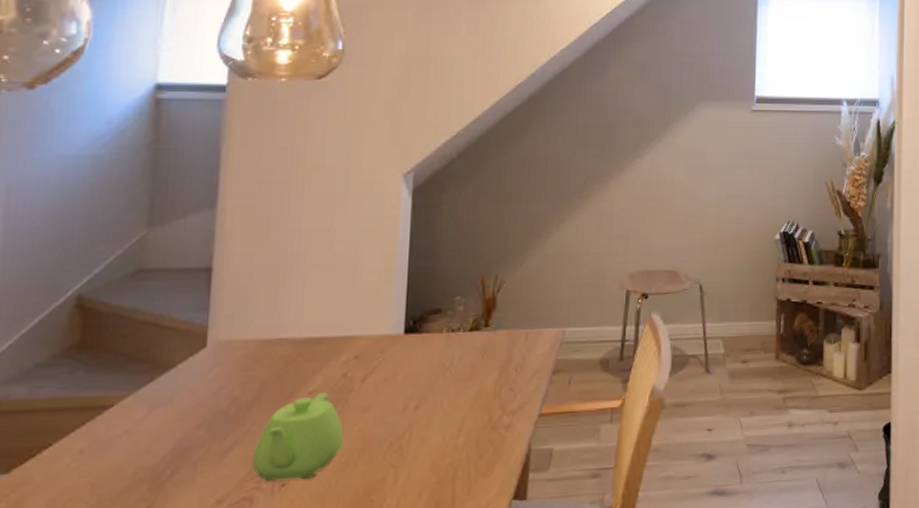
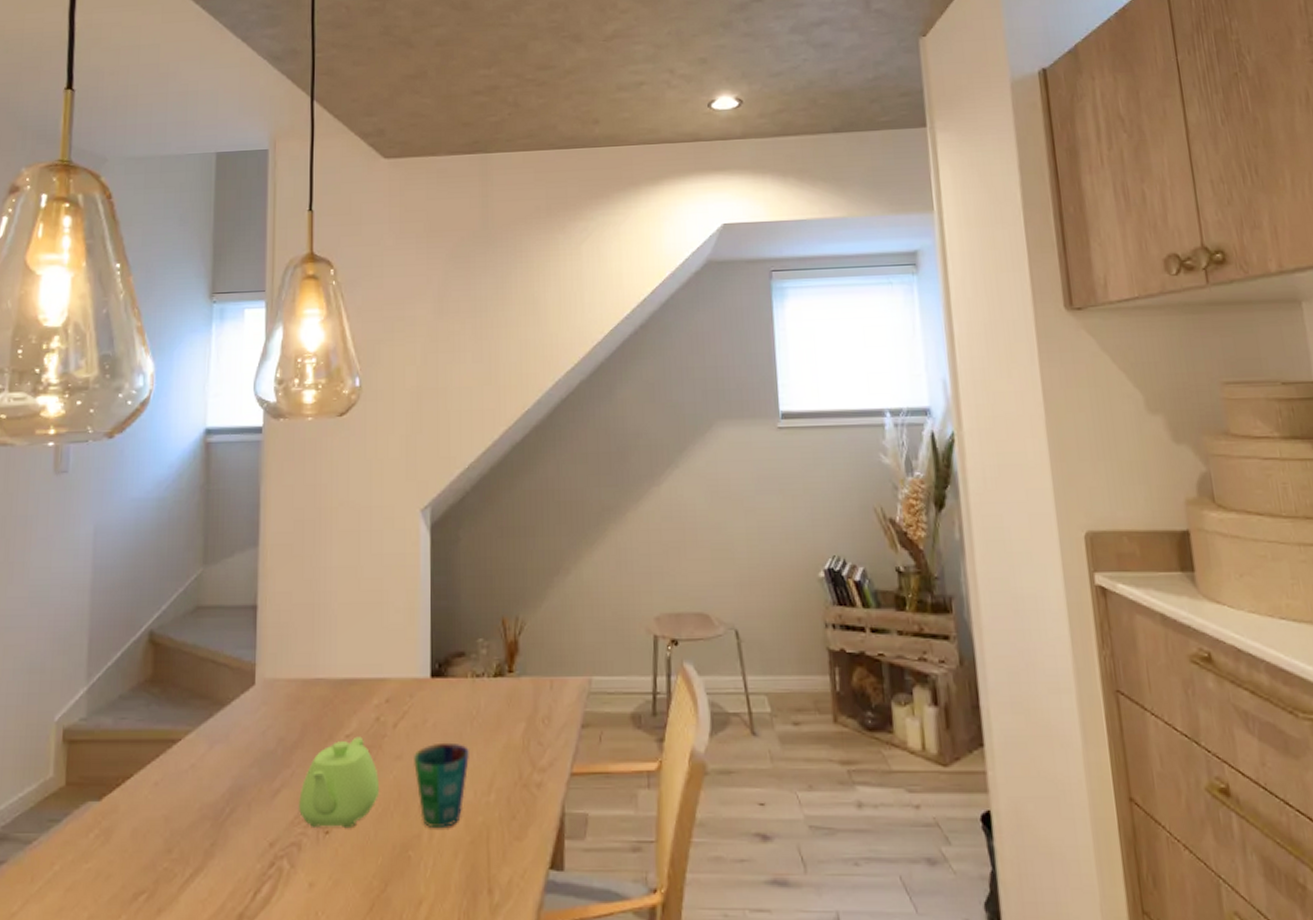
cup: none [382,393,440,473] -> present [414,742,469,829]

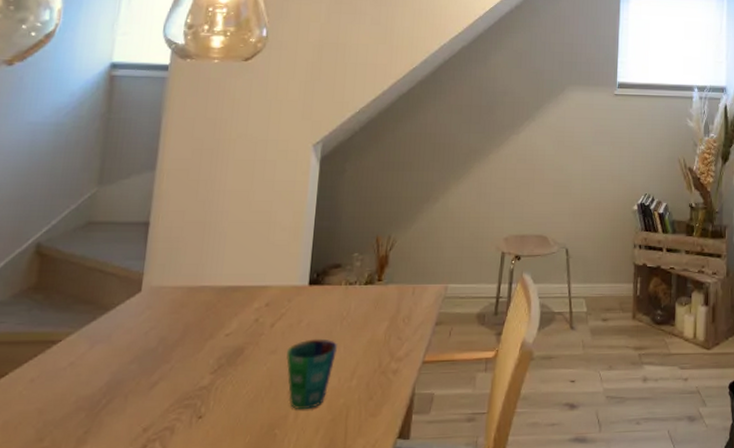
teapot: present [299,736,380,829] -> none [175,335,254,413]

